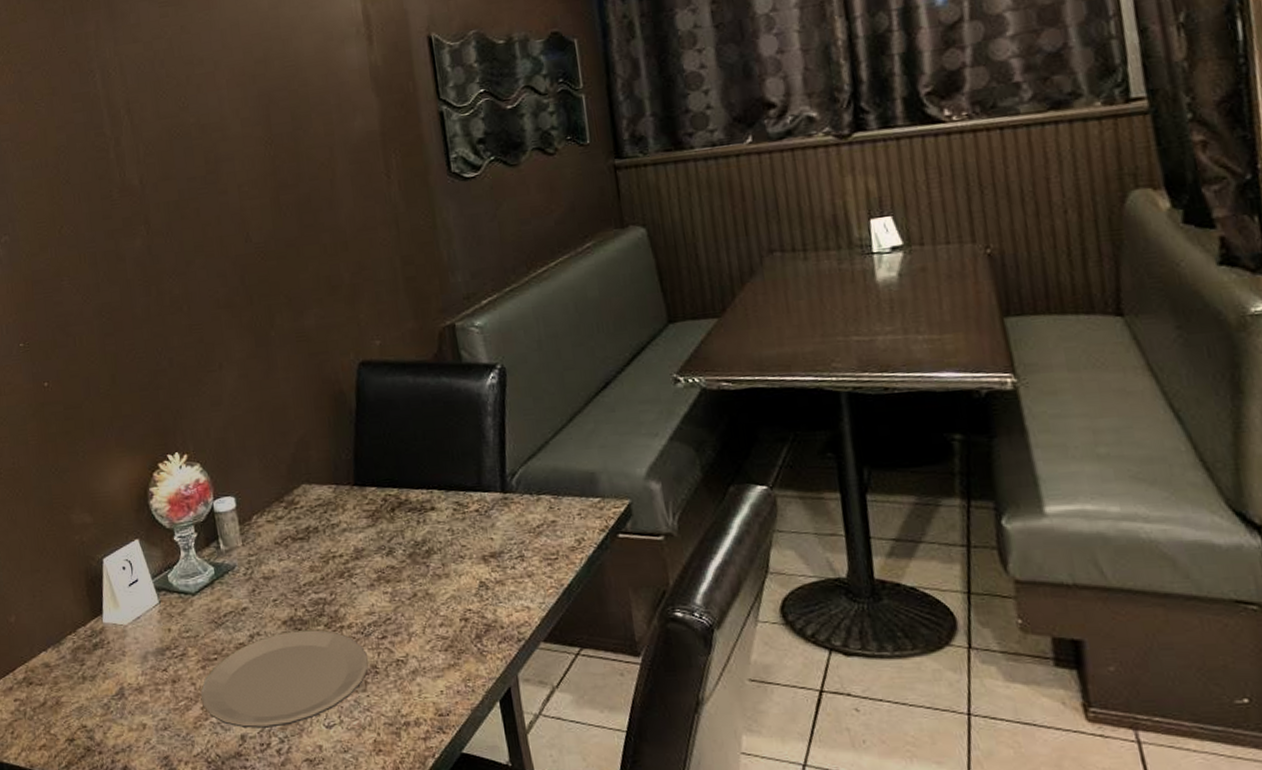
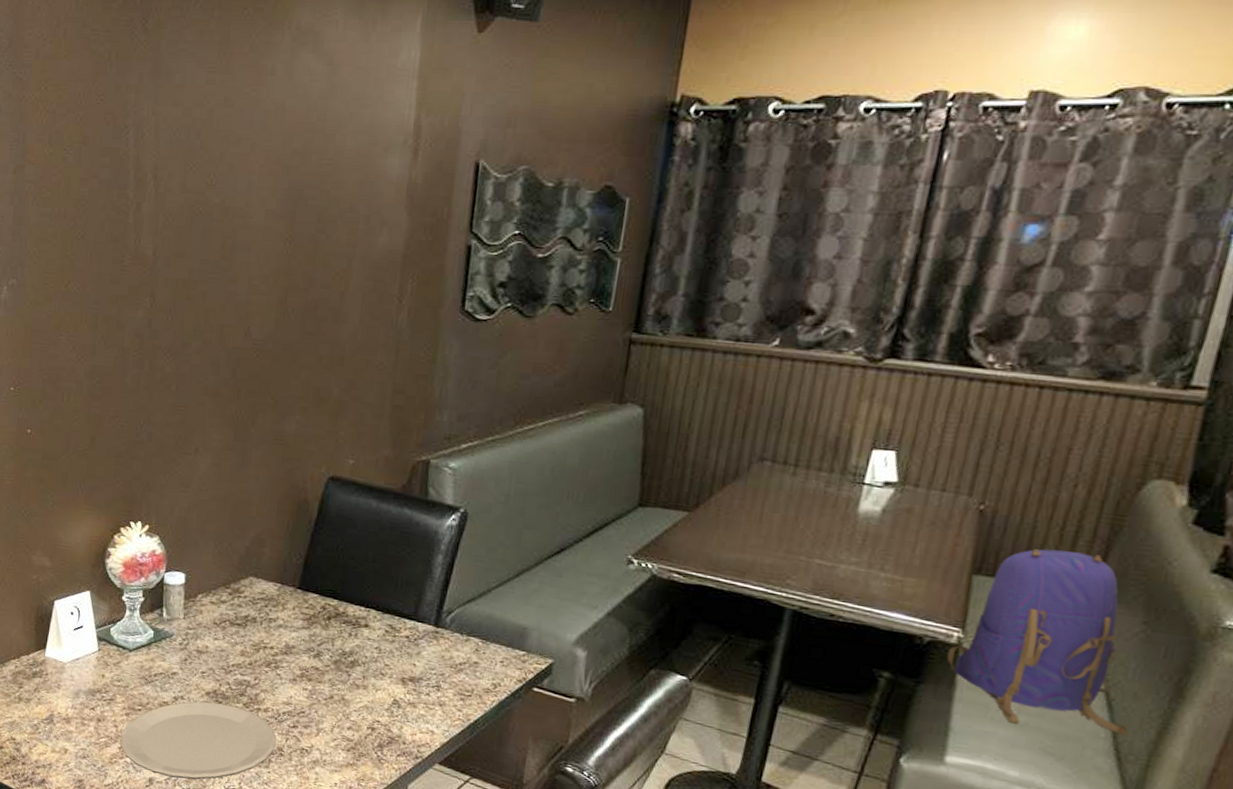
backpack: none [1007,272,1206,457] -> present [946,549,1128,736]

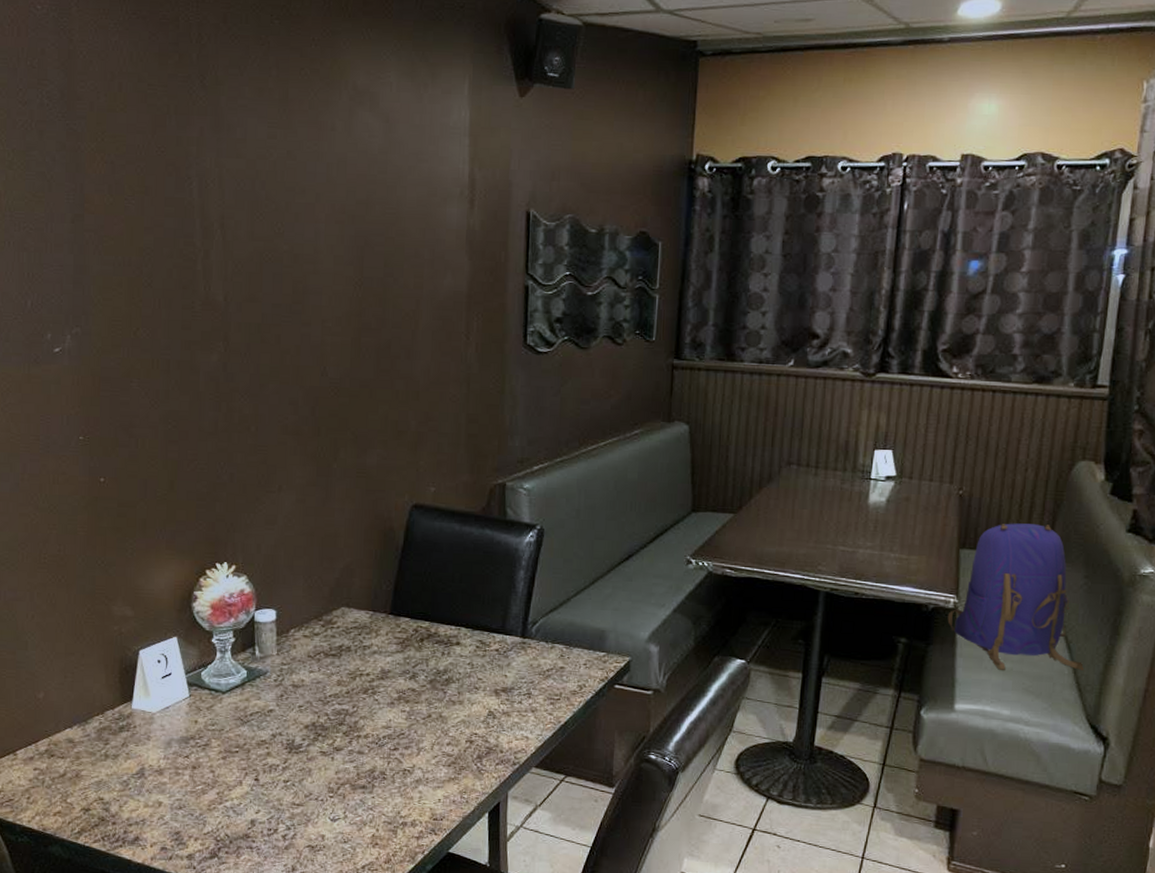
plate: present [120,701,277,780] -> none [218,735,379,816]

